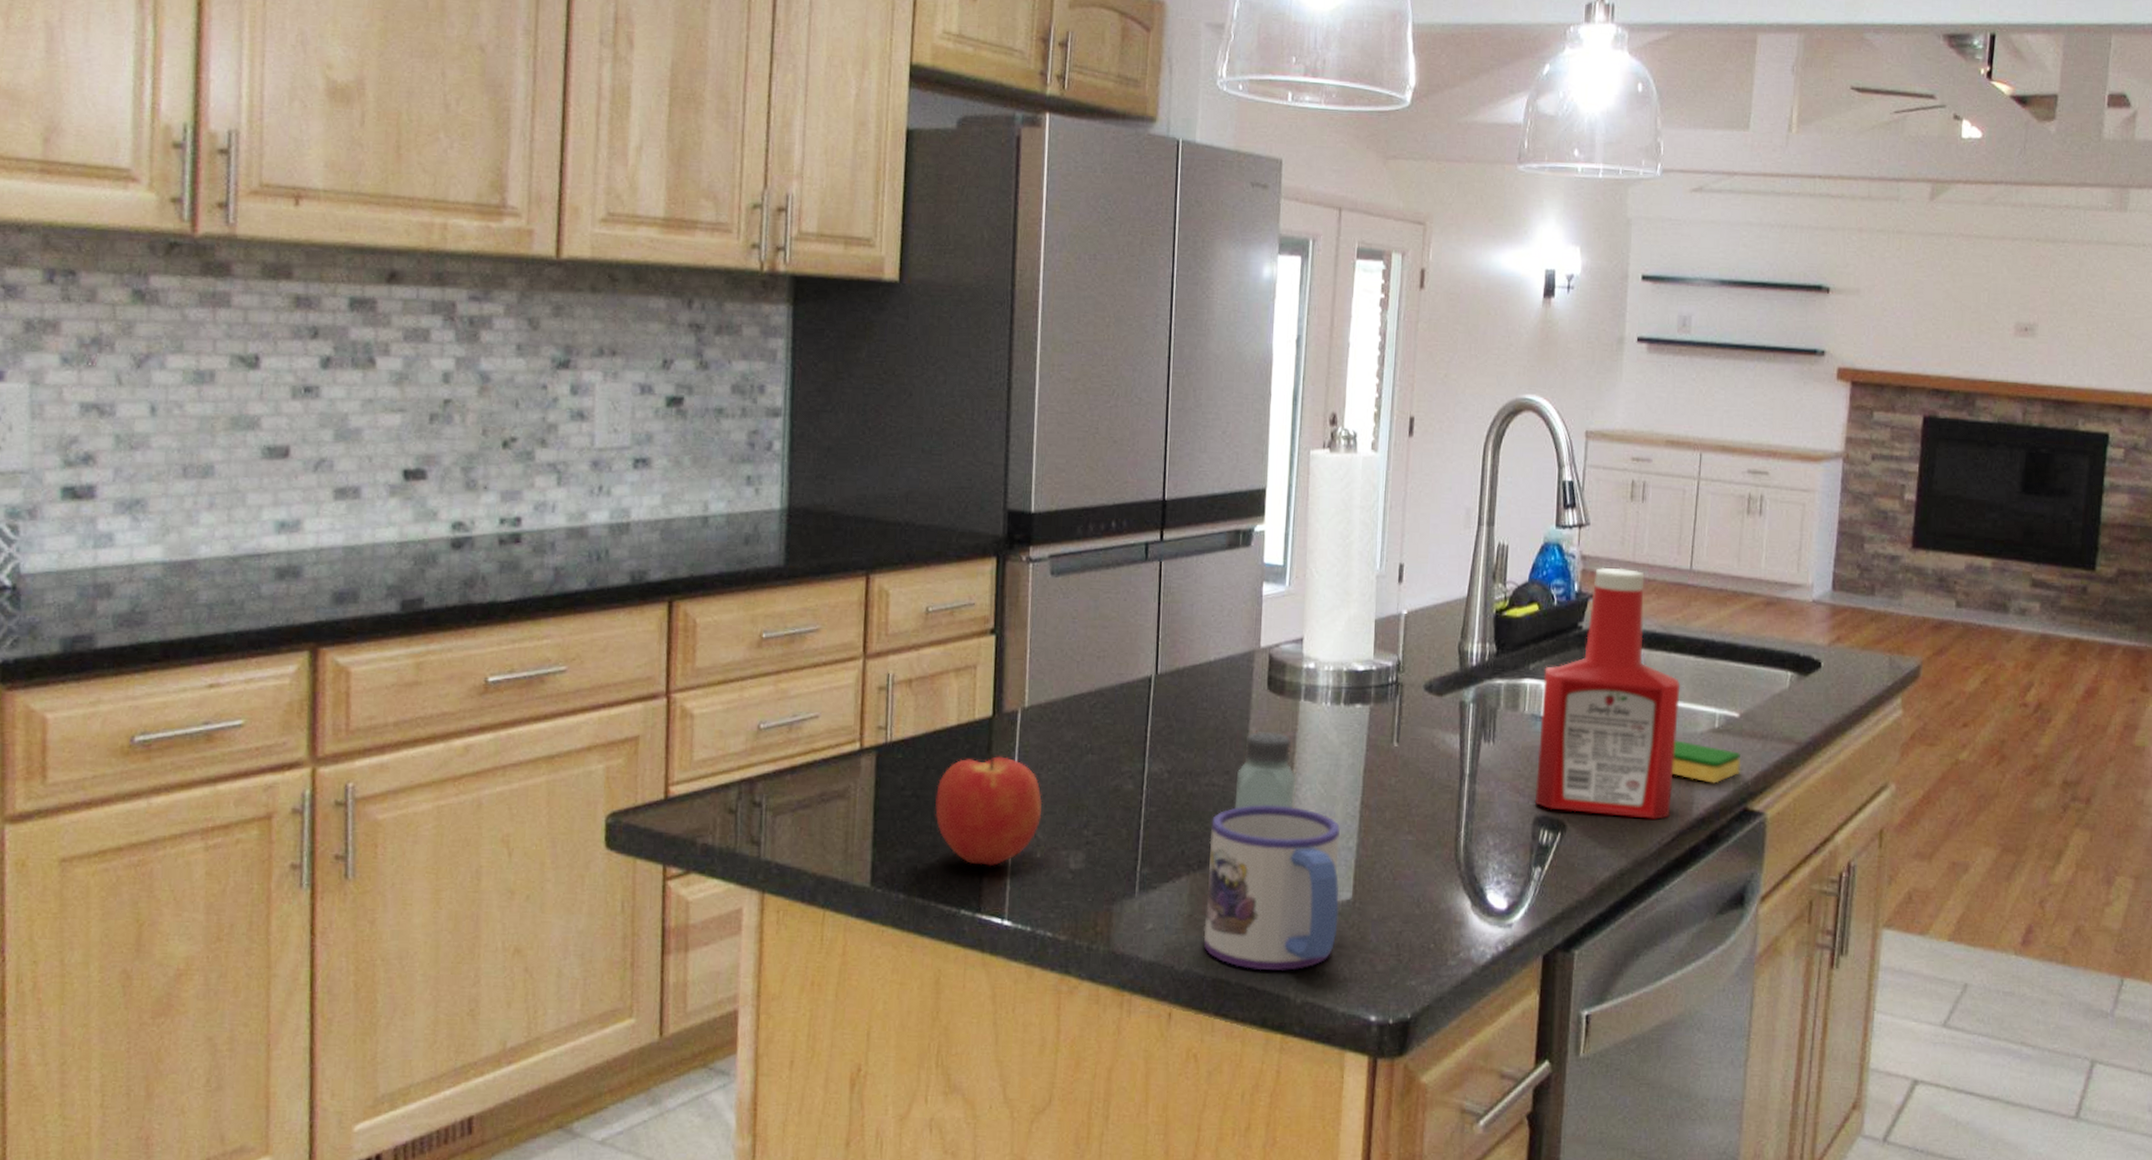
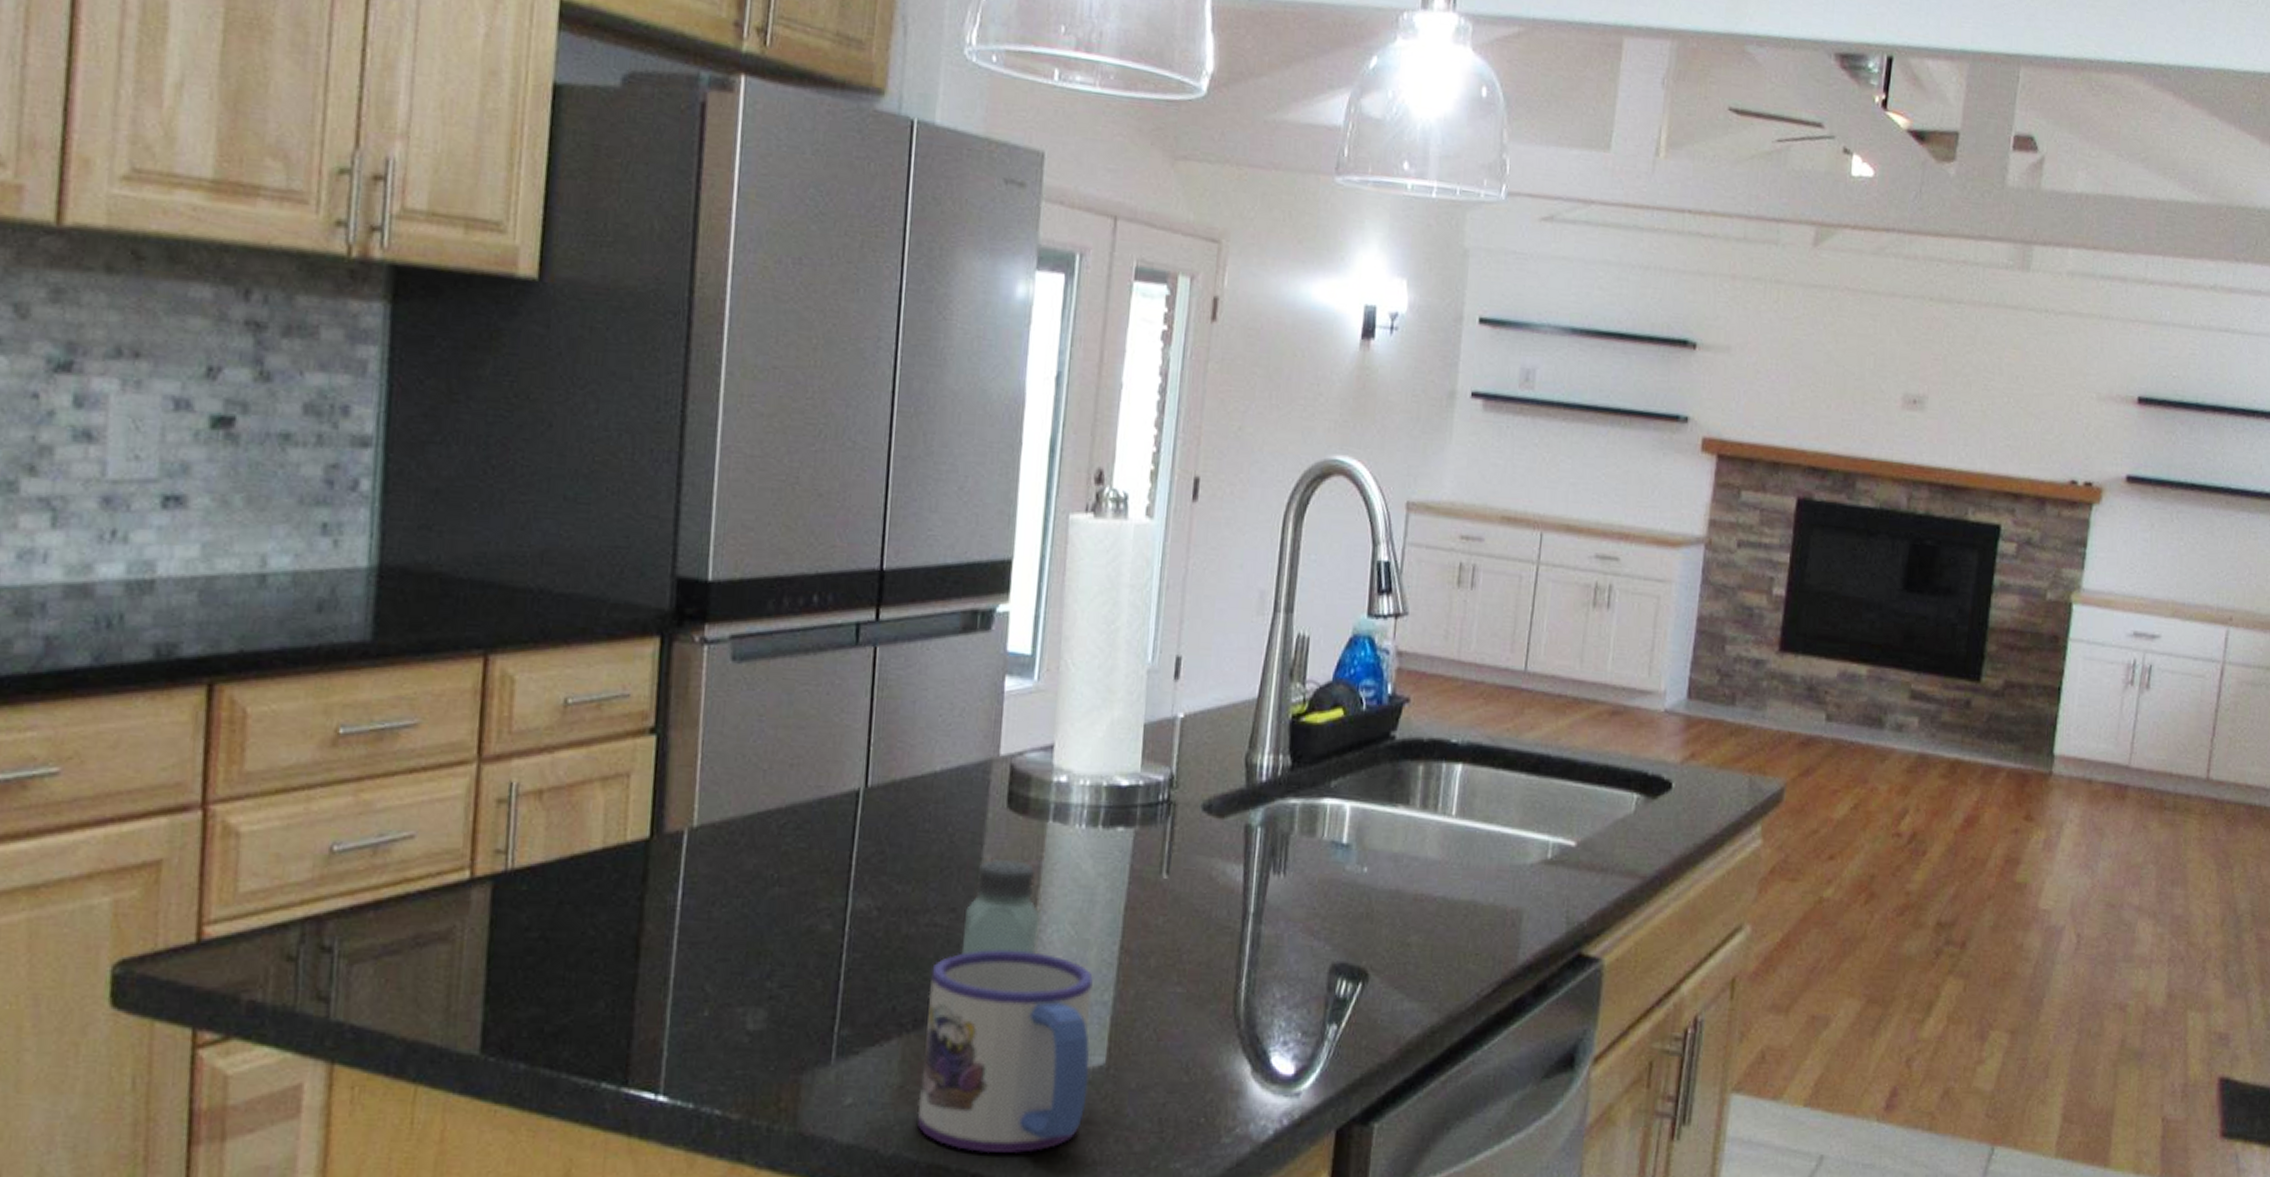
apple: present [935,755,1043,867] -> none [569,886,714,1028]
ketchup bottle: present [1535,568,1681,820] -> none [1332,666,1509,967]
dish sponge: present [1672,740,1741,784] -> none [1496,873,1576,925]

